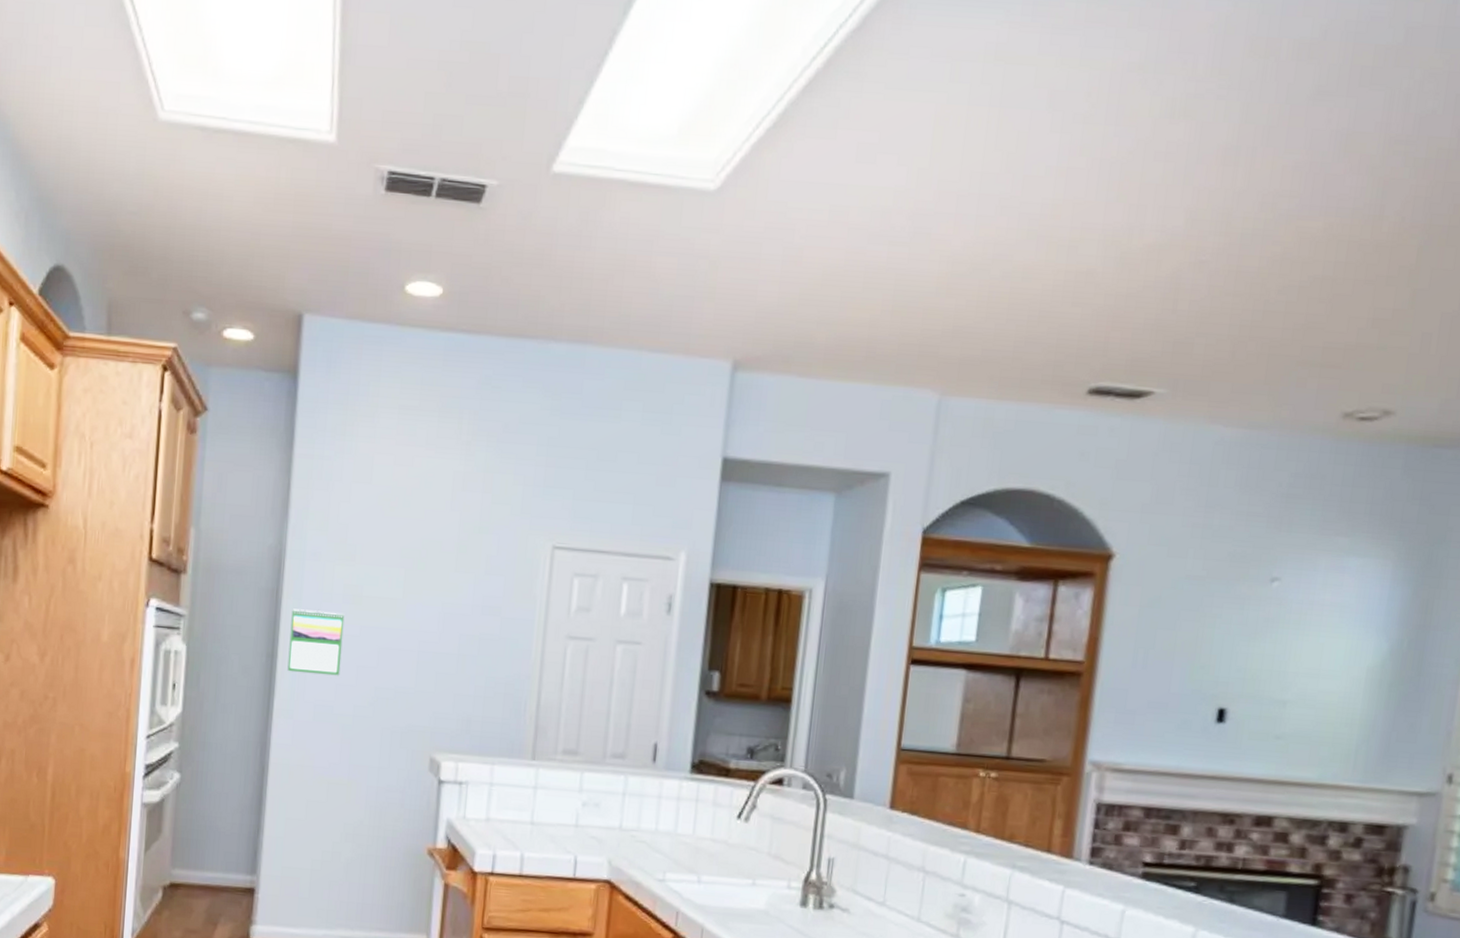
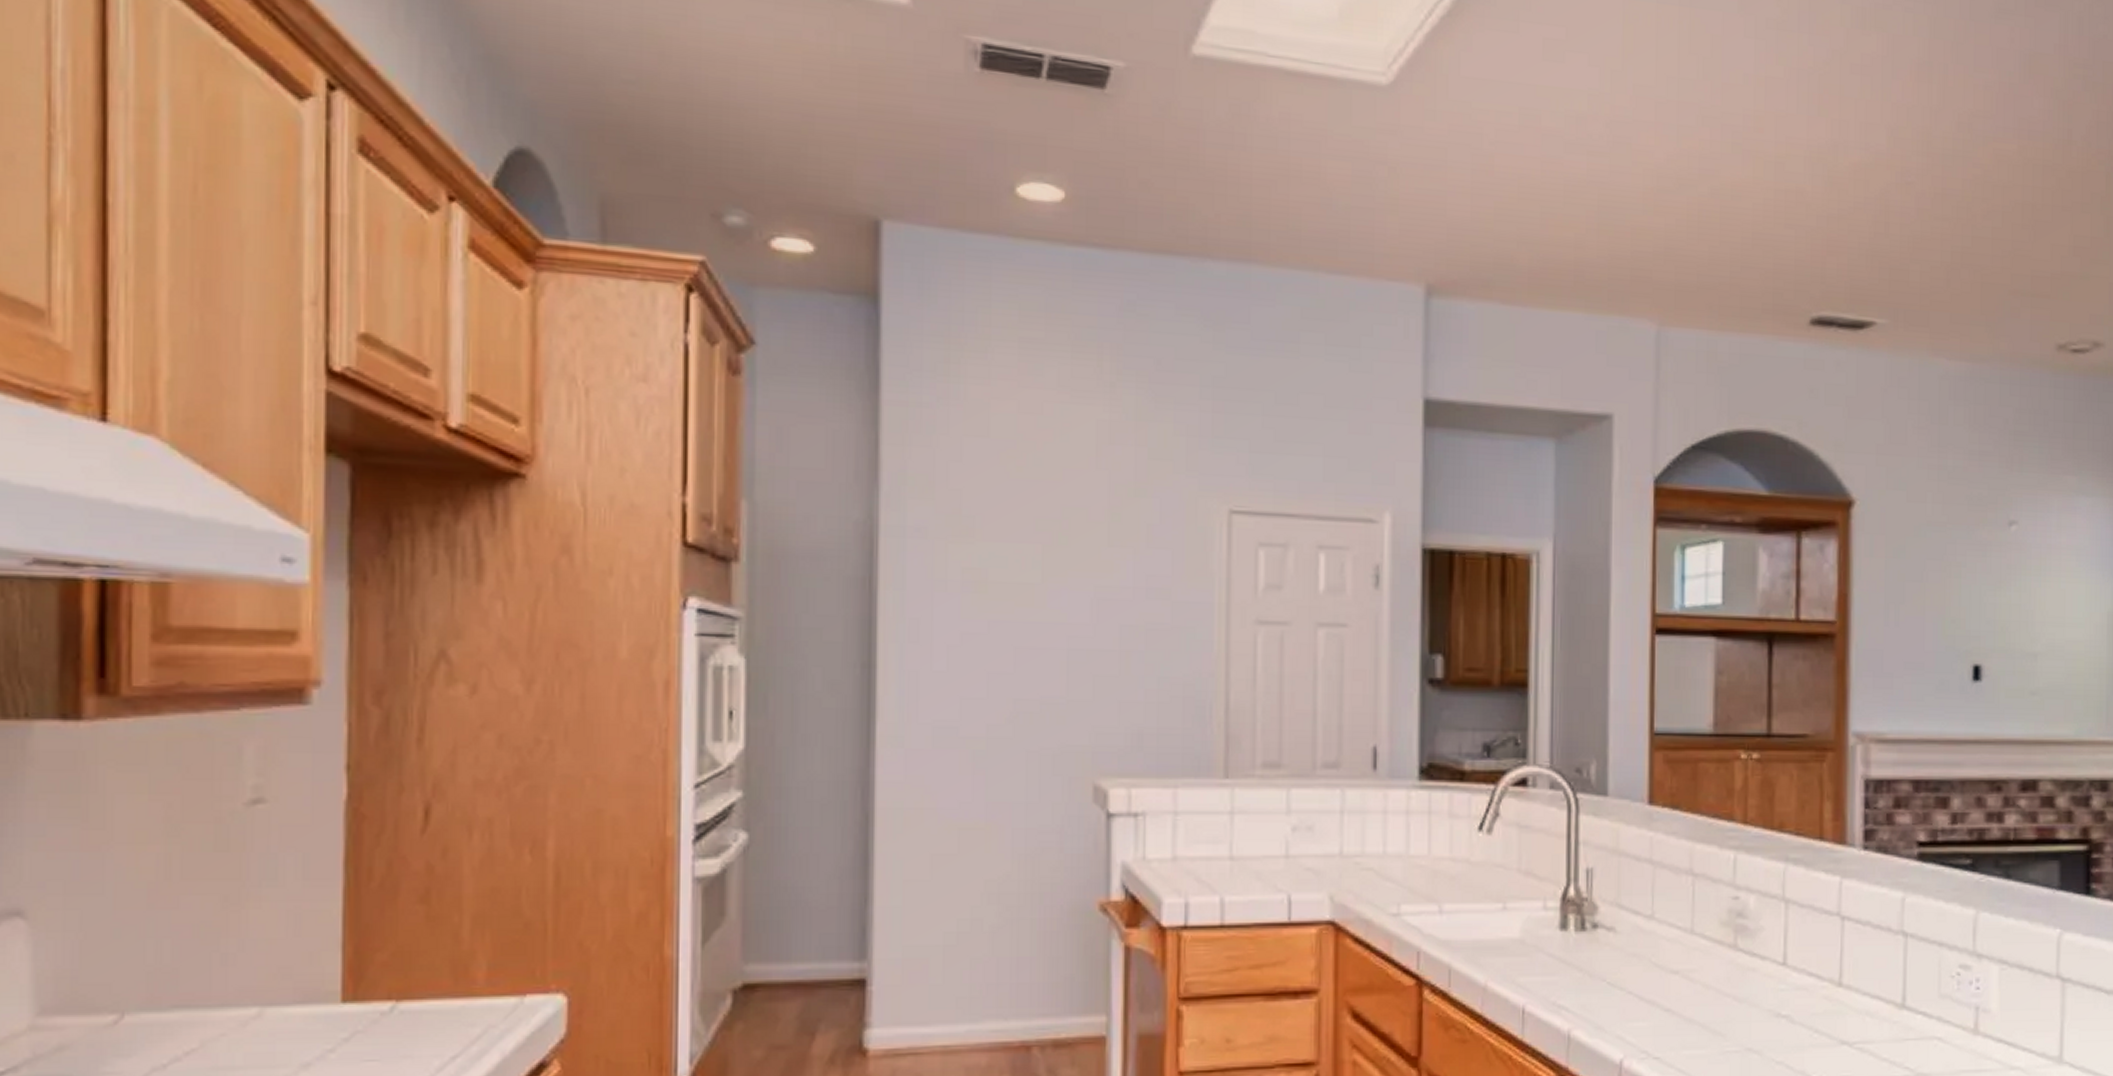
calendar: present [287,608,345,676] -> none [891,602,966,687]

